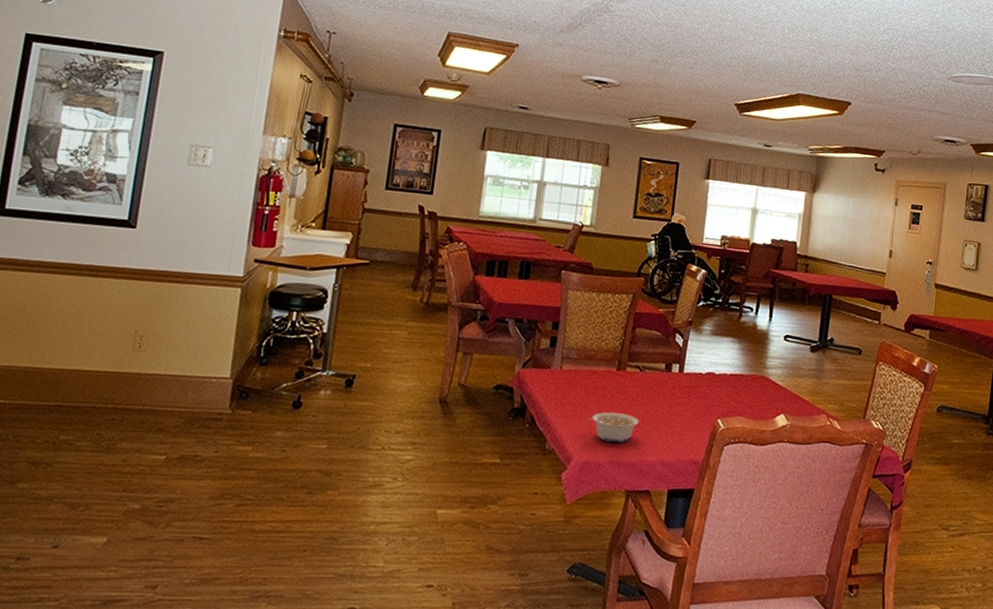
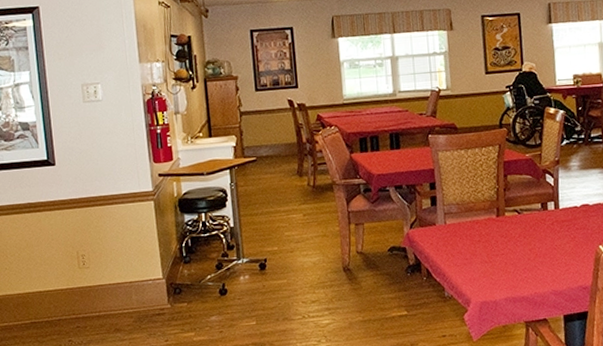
legume: present [588,412,639,442] -> none [478,254,526,282]

